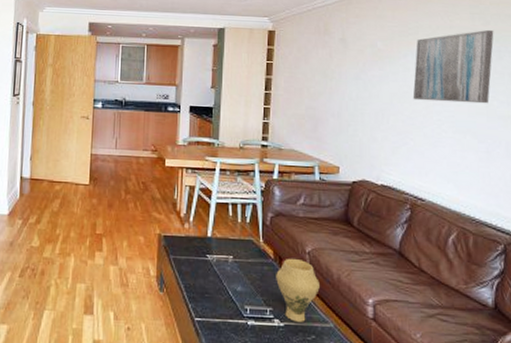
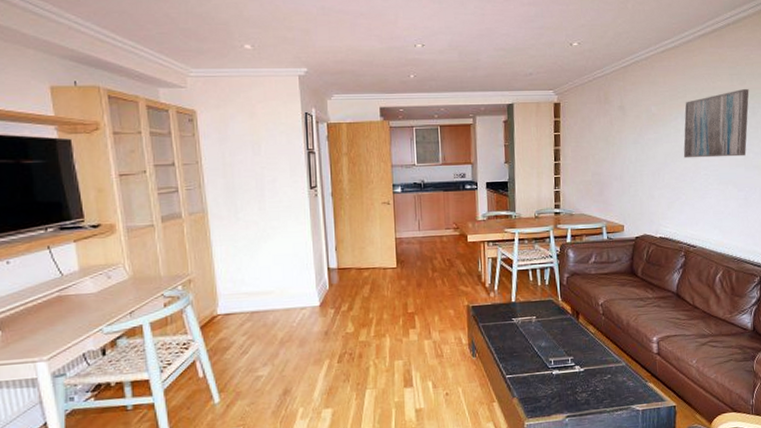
vase: present [276,258,320,322] -> none [574,311,612,366]

